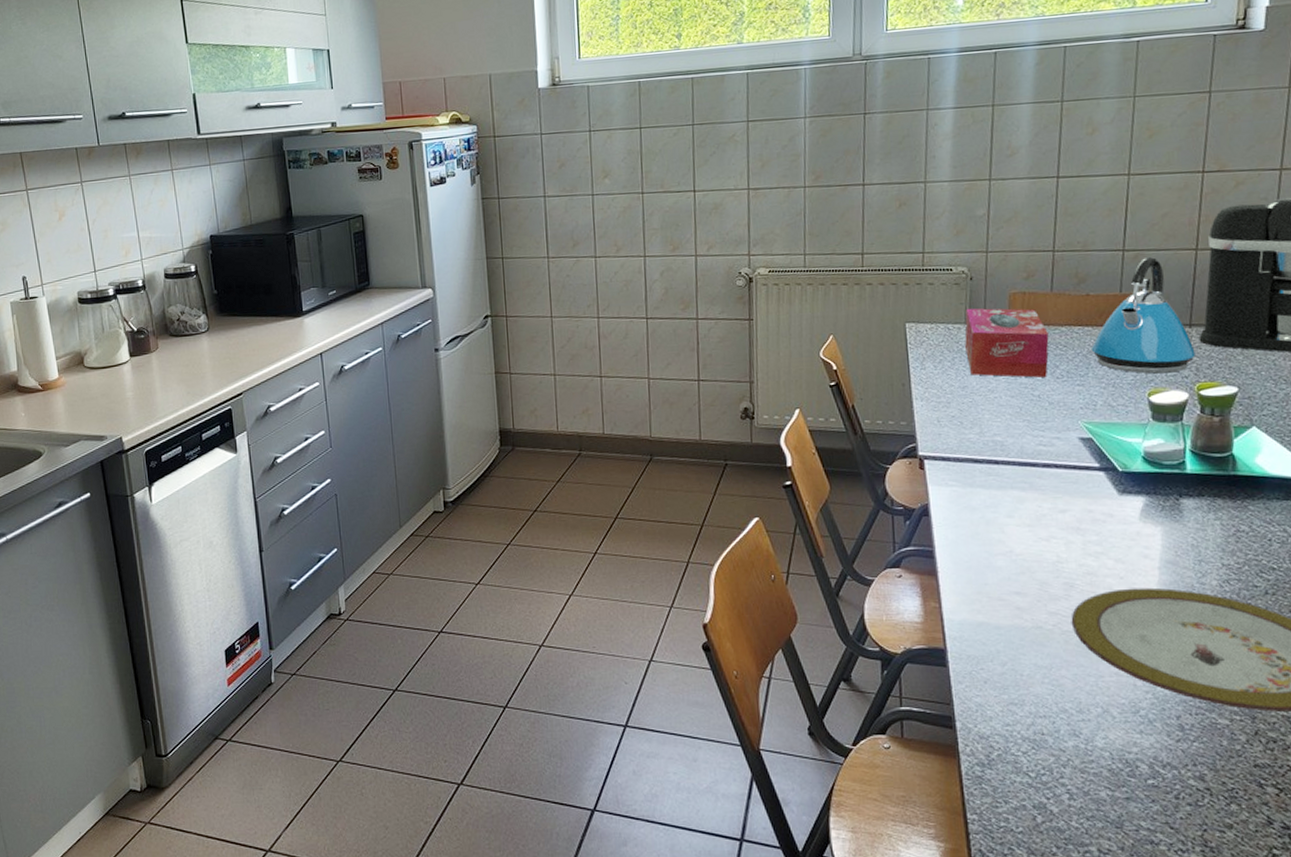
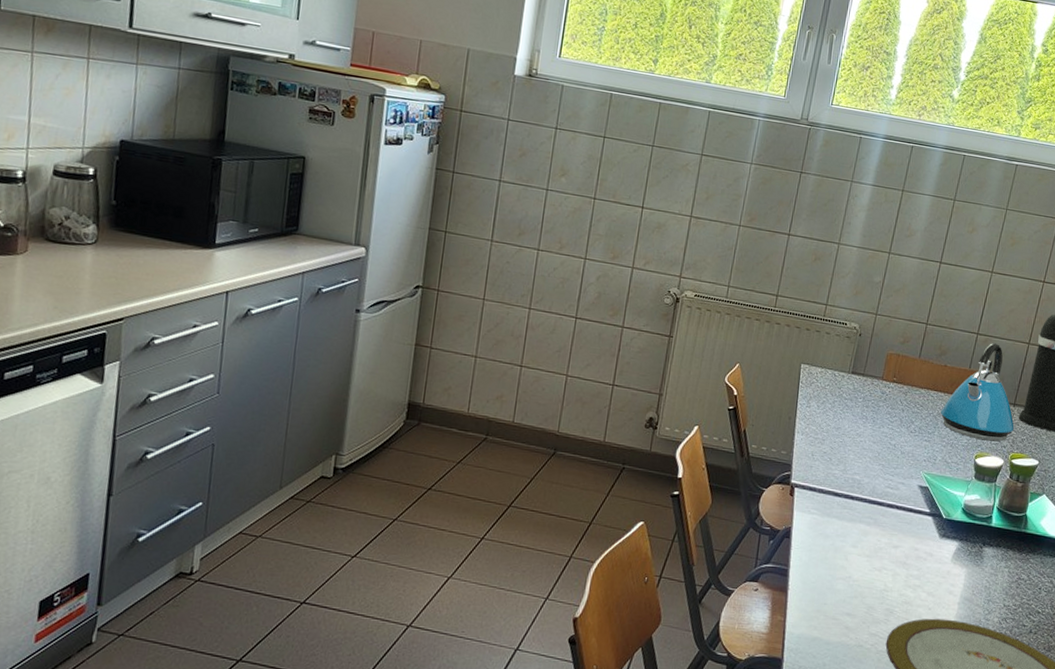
tissue box: present [965,308,1049,378] -> none [845,360,911,430]

